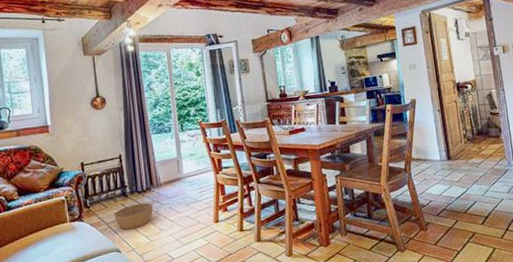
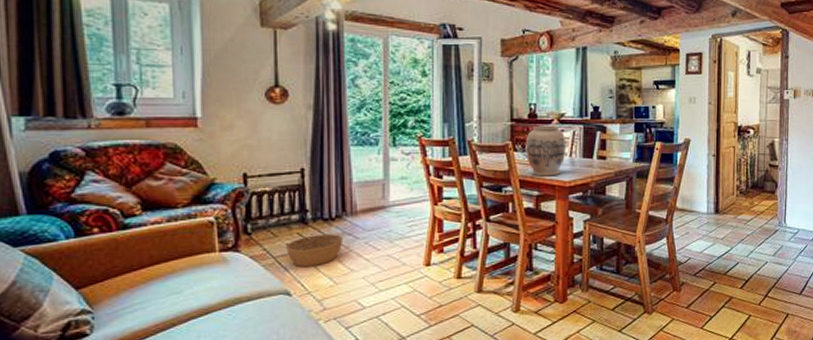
vase: none [280,102,314,144] -> present [525,126,566,177]

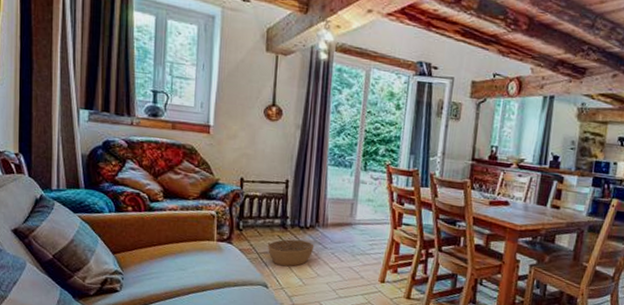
vase: present [525,126,566,177] -> none [482,168,523,218]

